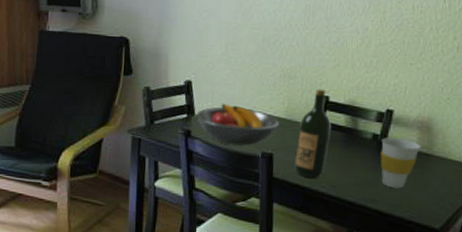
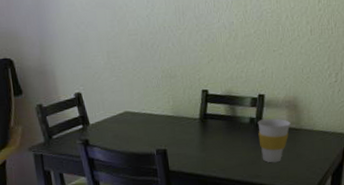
fruit bowl: present [196,103,279,147] -> none [90,109,168,147]
wine bottle: present [294,88,331,178] -> none [185,84,214,166]

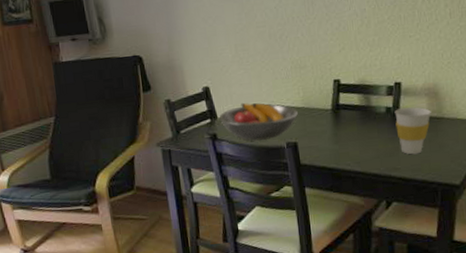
fruit bowl: none [90,109,168,147] -> present [218,102,298,141]

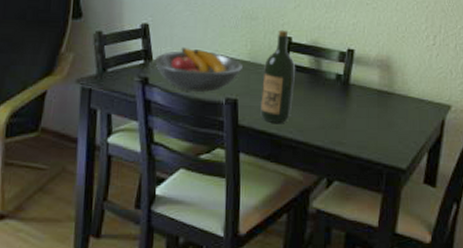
wine bottle: none [317,73,348,159] -> present [260,29,295,123]
cup: present [394,107,431,155] -> none [345,77,382,130]

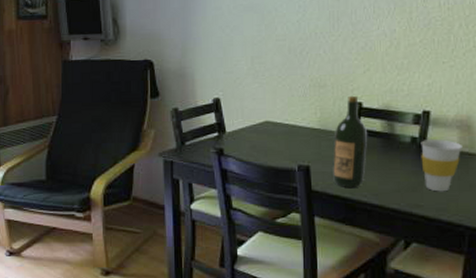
fruit bowl: present [154,46,242,93] -> none [227,118,313,161]
cup: none [345,77,382,130] -> present [421,139,463,192]

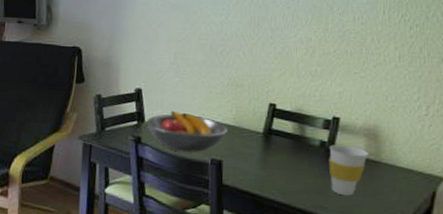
fruit bowl: none [227,118,313,161] -> present [146,110,228,153]
wine bottle: present [333,95,367,187] -> none [244,96,279,185]

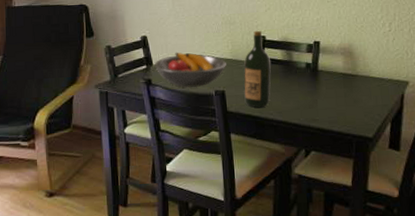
wine bottle: none [244,96,279,185] -> present [243,30,271,108]
cup: present [328,144,369,196] -> none [313,64,347,108]

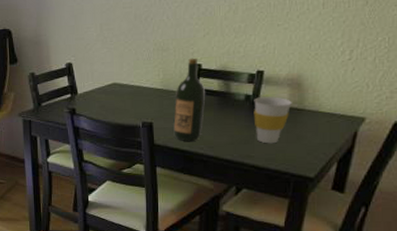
fruit bowl: present [154,52,226,88] -> none [79,80,156,119]
cup: none [313,64,347,108] -> present [254,96,292,144]

